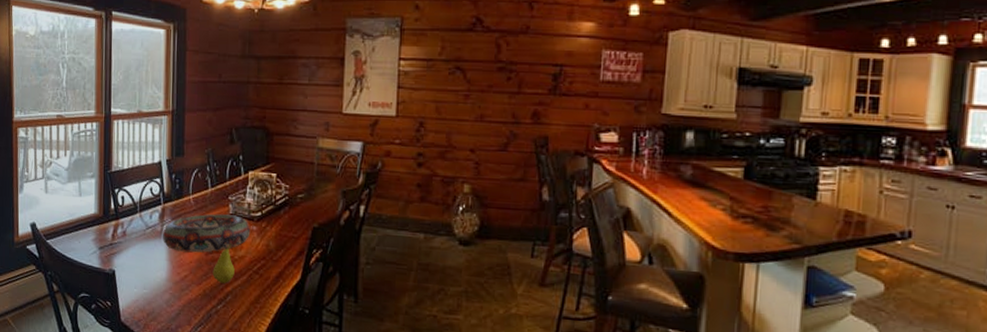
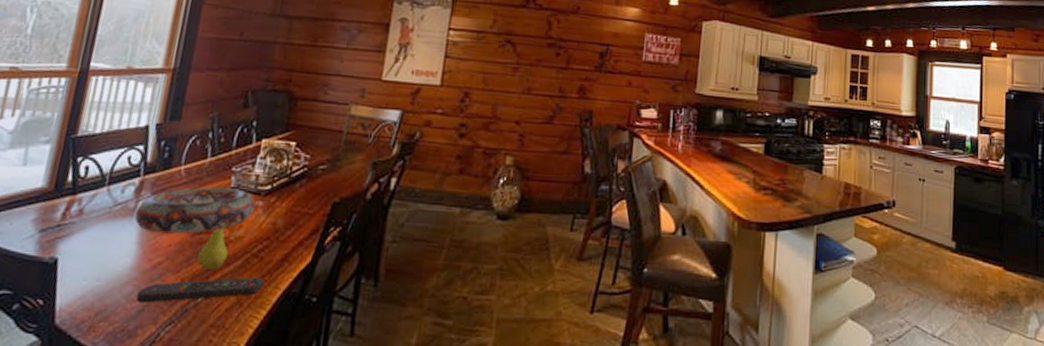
remote control: none [174,290,265,308] -> present [137,277,264,303]

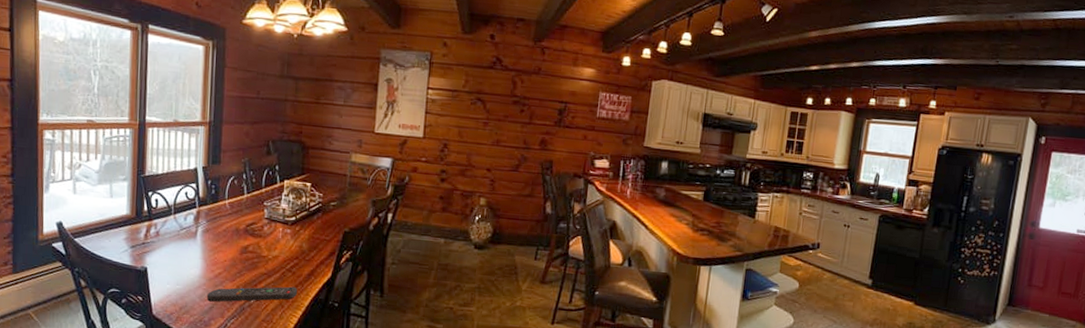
decorative bowl: present [134,187,256,234] -> none [196,217,285,253]
fruit: present [196,221,228,270] -> none [246,244,268,280]

